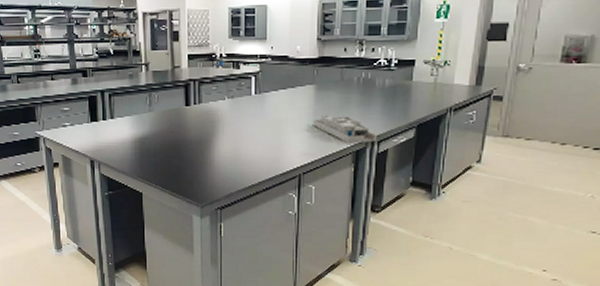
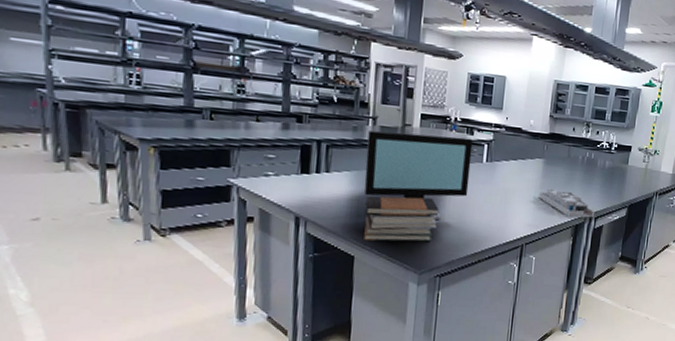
computer monitor: none [143,72,240,154] -> present [364,130,473,220]
book stack: none [147,135,214,179] -> present [363,196,438,242]

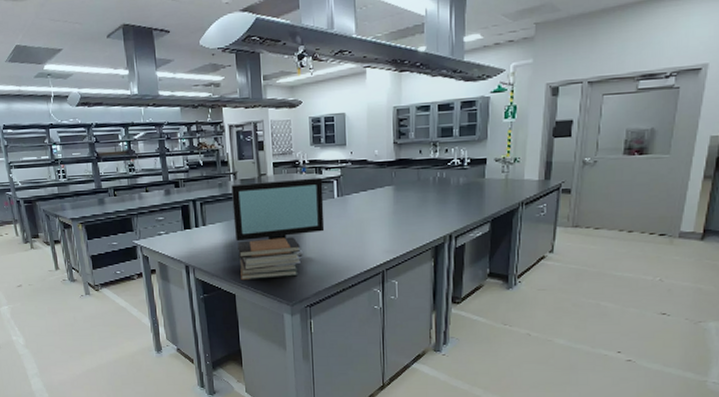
desk organizer: present [538,188,595,218] -> none [393,213,455,240]

